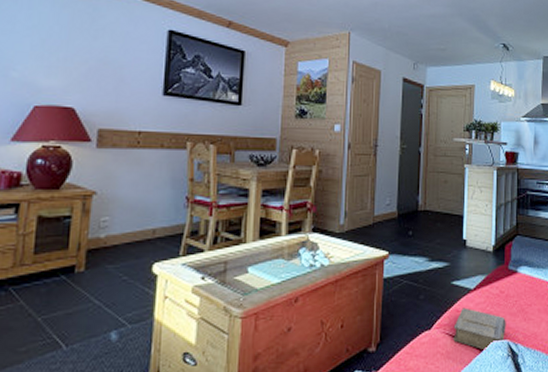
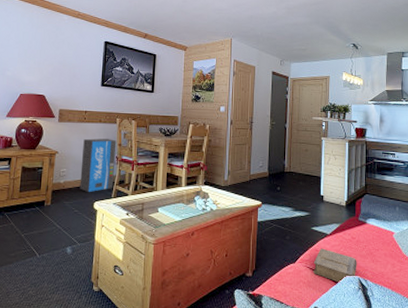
air purifier: none [130,171,187,251] -> present [80,138,117,193]

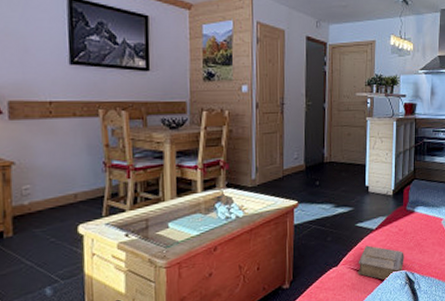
air purifier: present [80,138,117,193] -> none [52,138,103,214]

